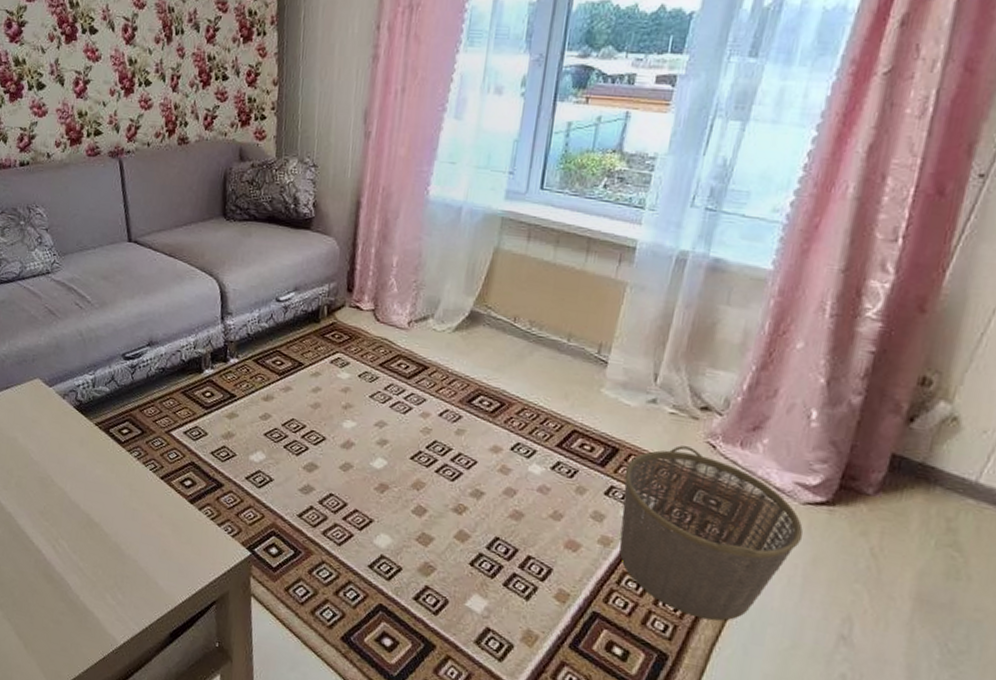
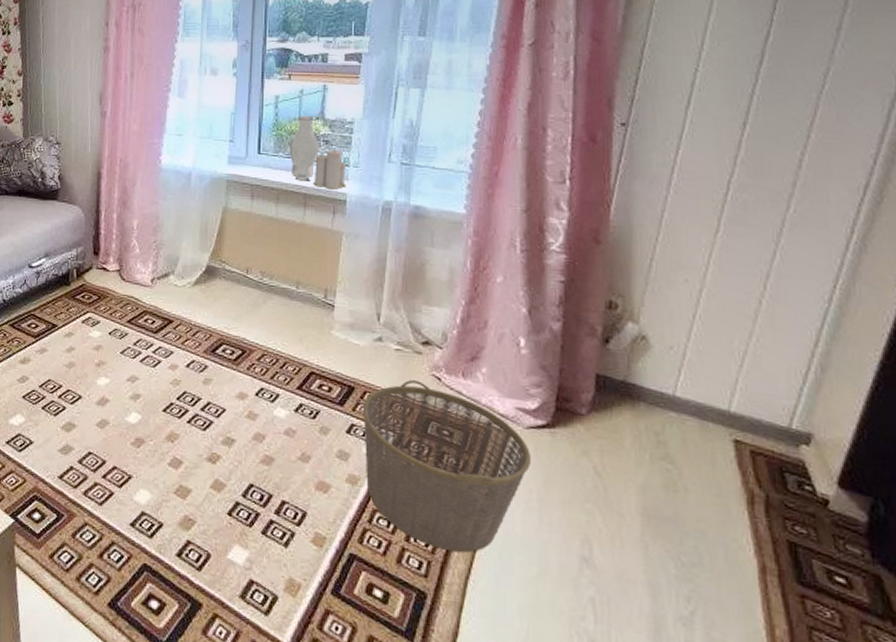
vase: none [576,147,613,224] -> present [289,116,320,181]
candle: none [600,186,641,236] -> present [313,147,347,191]

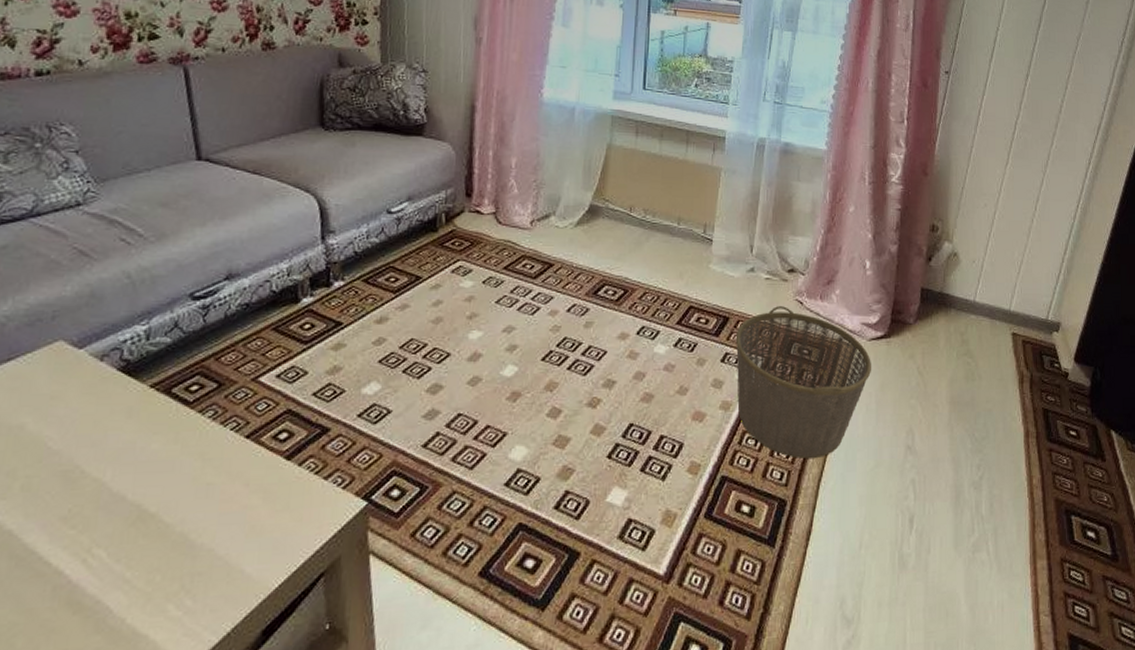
vase: present [289,116,320,181] -> none [673,53,702,118]
candle: present [313,147,347,191] -> none [695,85,726,128]

